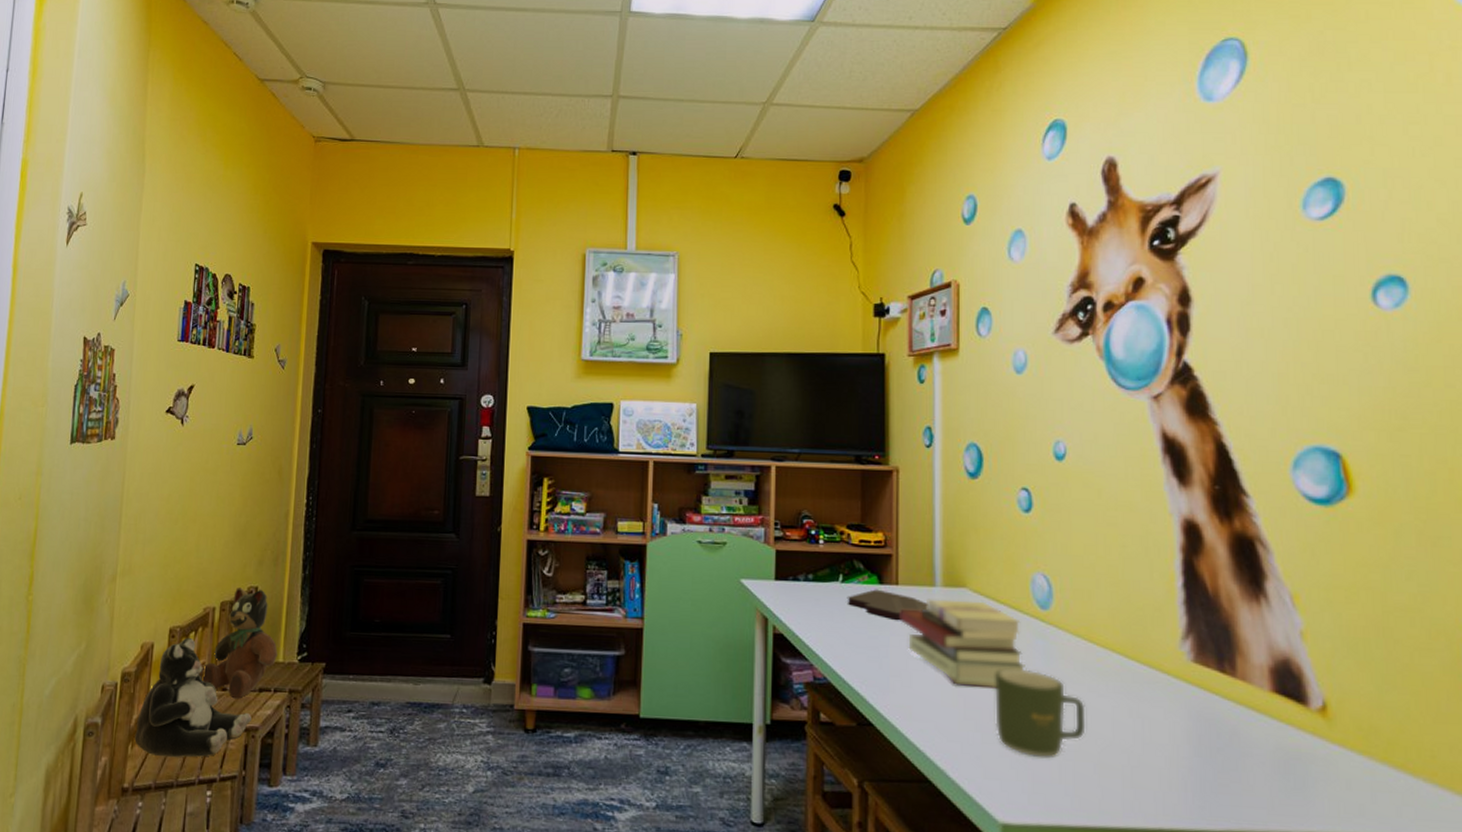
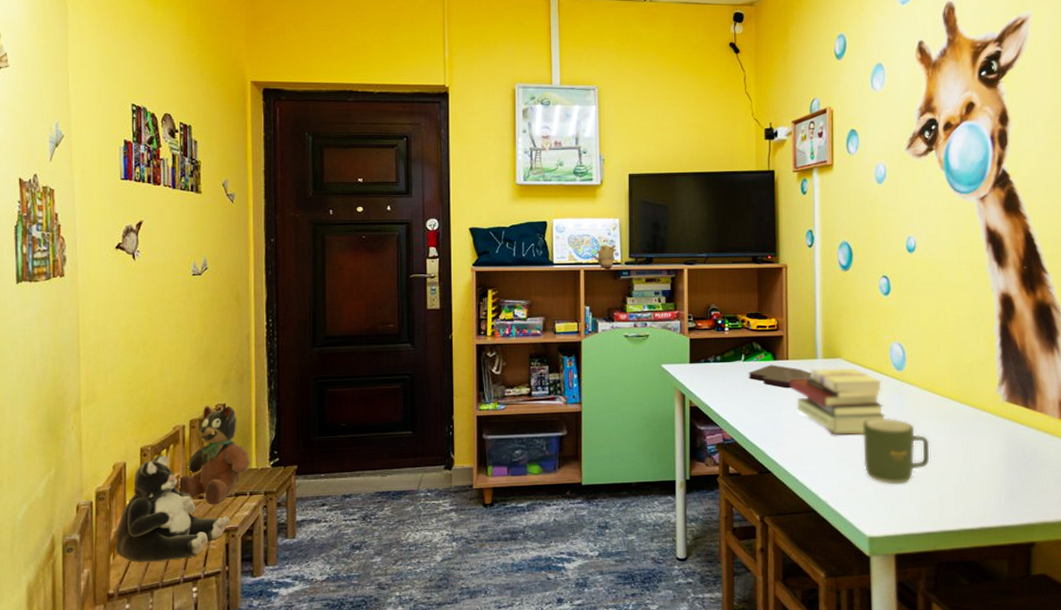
toy animal: none [662,432,695,463] -> present [591,244,619,270]

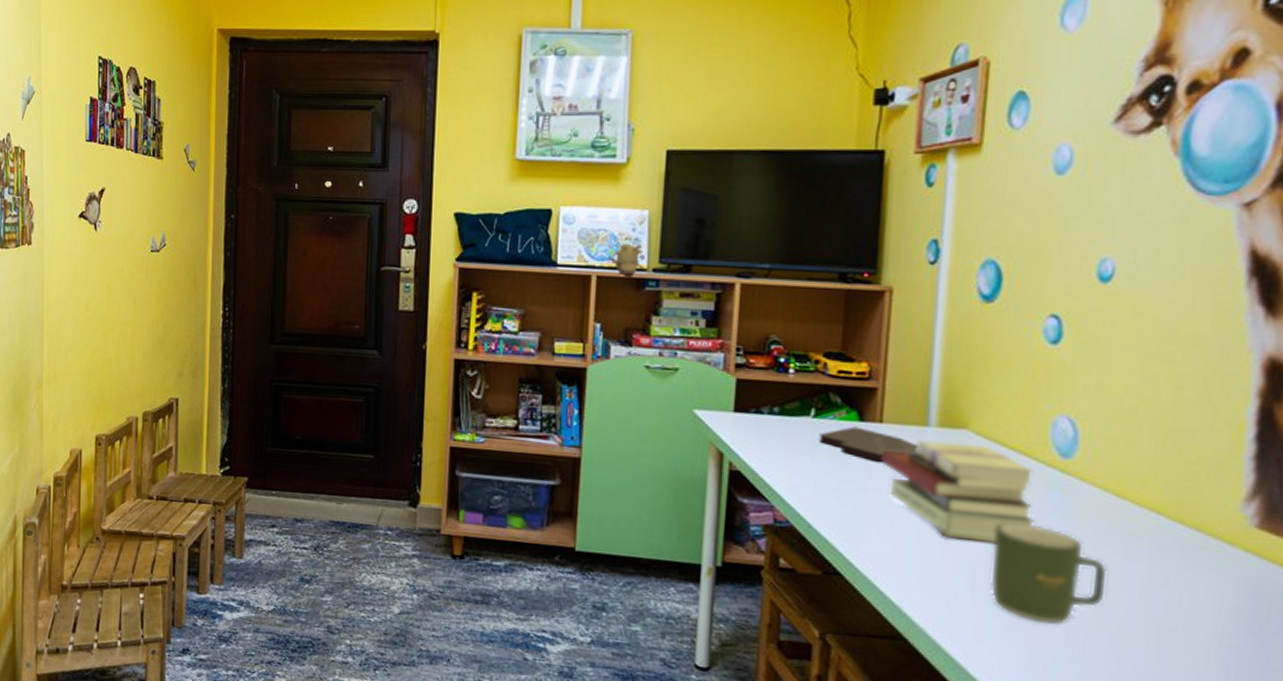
plush toy: present [115,454,230,563] -> none [70,445,178,562]
stuffed animal: present [177,405,250,505] -> none [128,398,200,508]

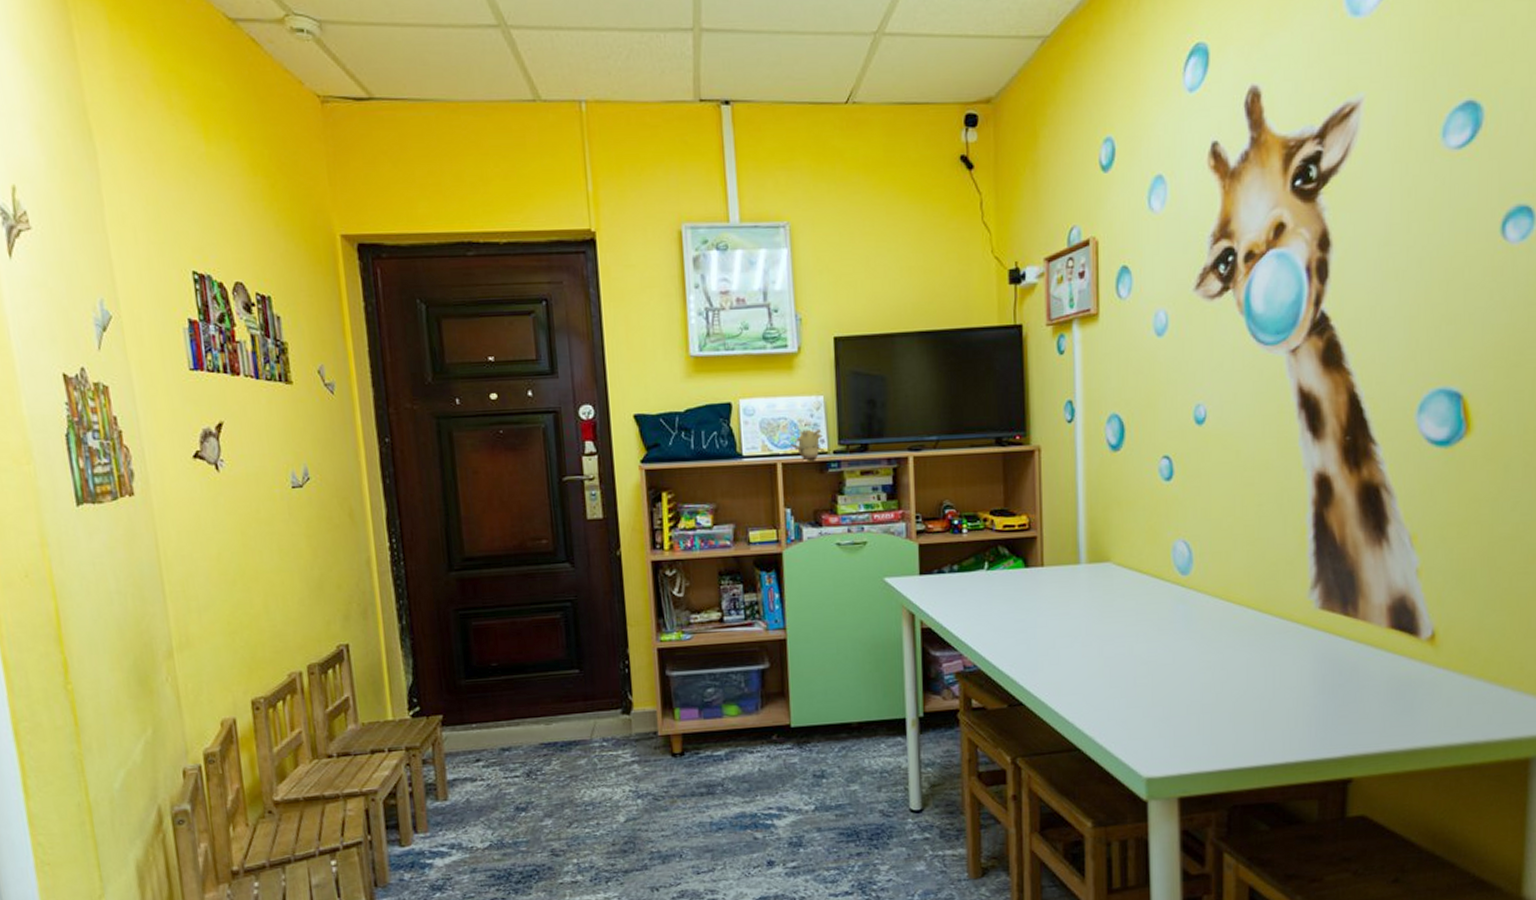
papers: present [818,426,918,462] -> none [993,573,1074,601]
books: present [881,440,1036,546] -> none [1046,573,1168,657]
mug: present [990,522,1108,624] -> none [1138,633,1222,714]

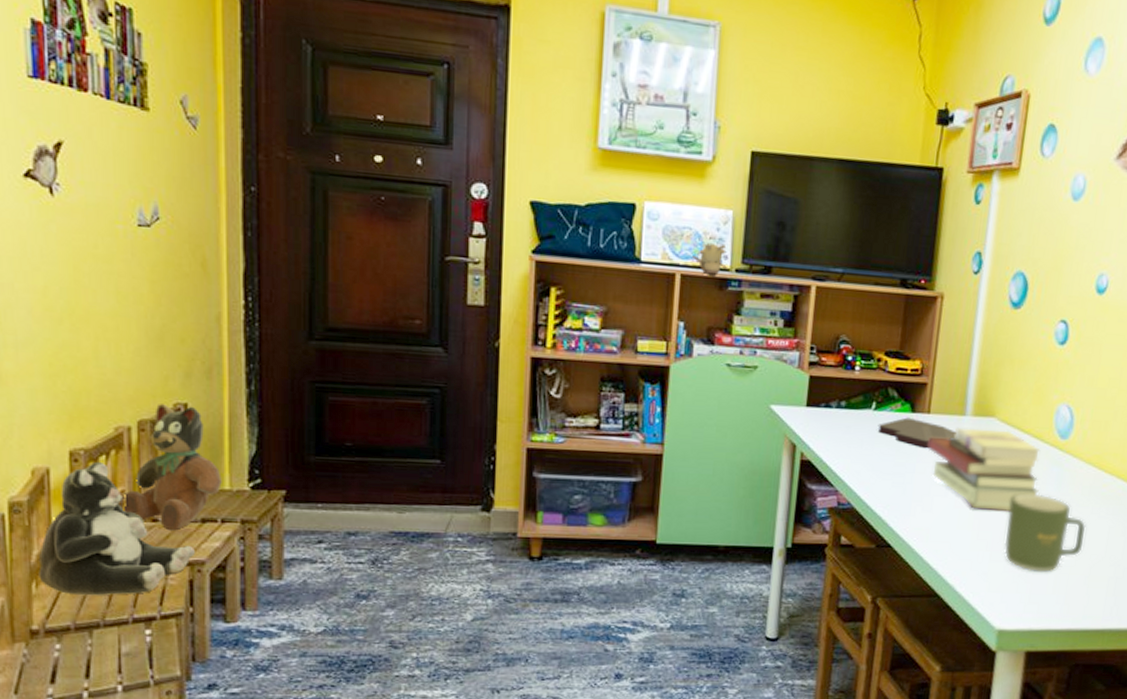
plush toy: none [233,707,368,835] -> present [38,461,195,596]
stuffed animal: none [299,646,386,765] -> present [121,404,222,531]
papers: none [993,573,1074,601] -> present [878,417,957,447]
books: none [1046,573,1168,657] -> present [927,427,1041,513]
mug: none [1138,633,1222,714] -> present [1004,493,1086,572]

